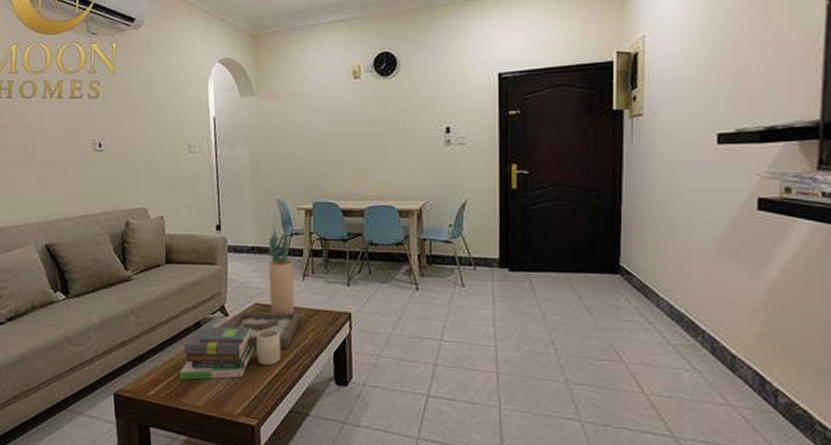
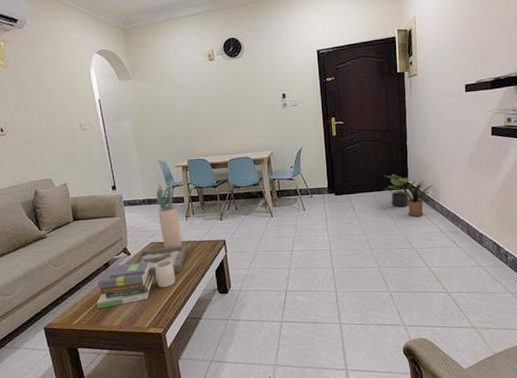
potted plant: none [581,249,633,300] -> present [382,174,417,208]
house plant: none [606,263,661,318] -> present [400,180,434,217]

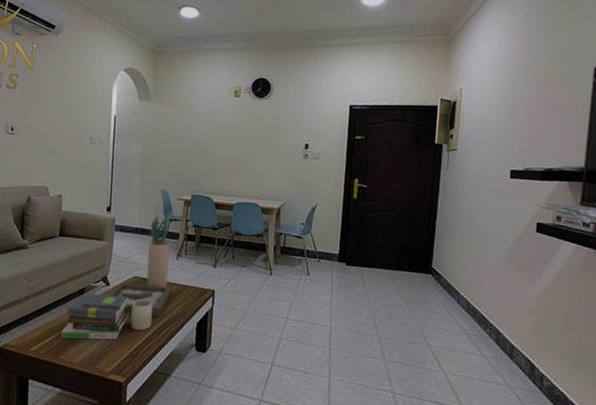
potted plant: present [382,174,417,208] -> none [403,252,442,295]
house plant: present [400,180,434,217] -> none [420,265,462,310]

